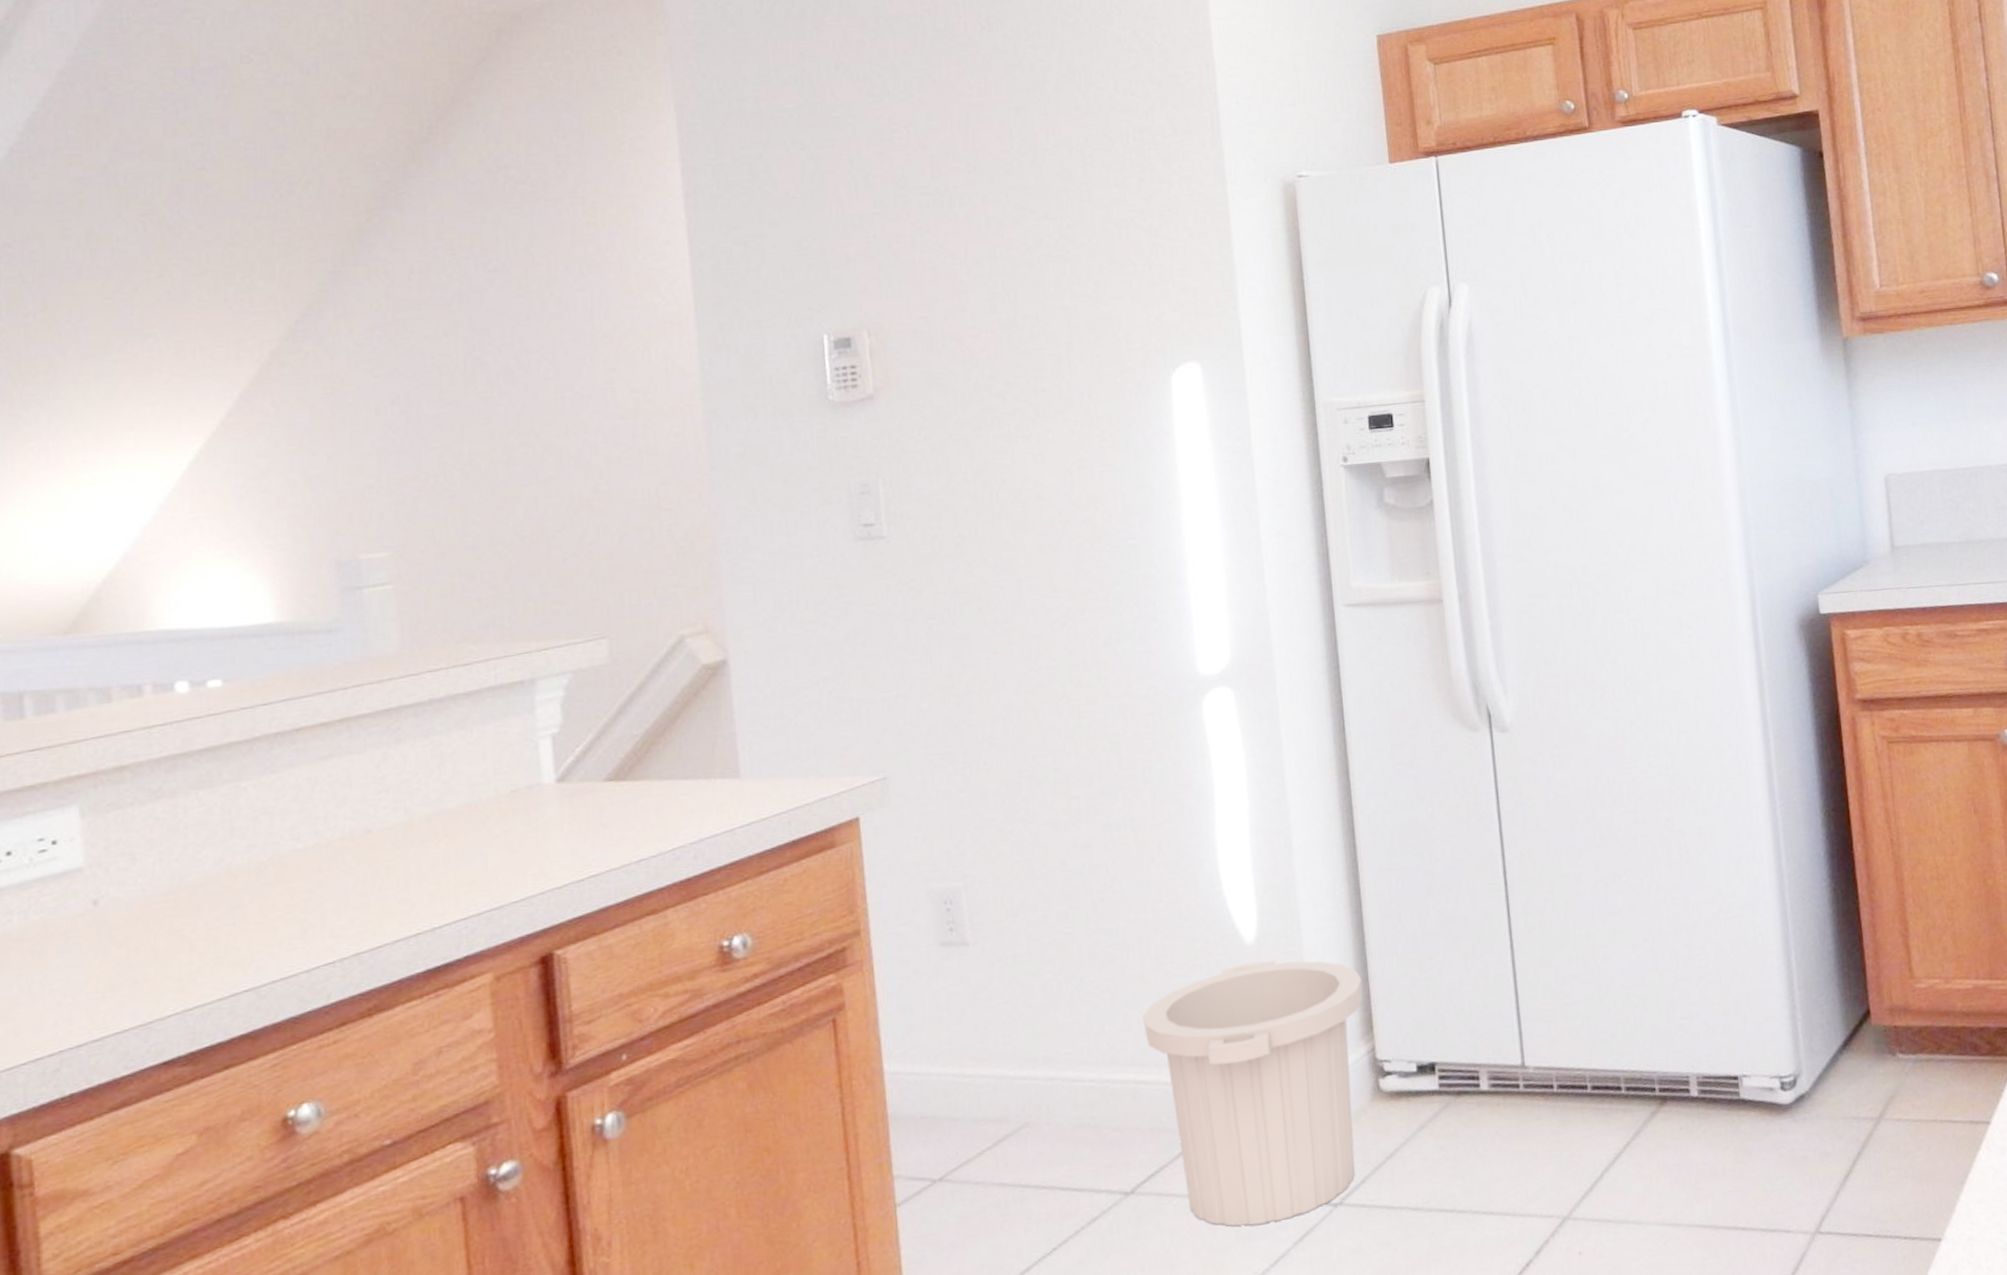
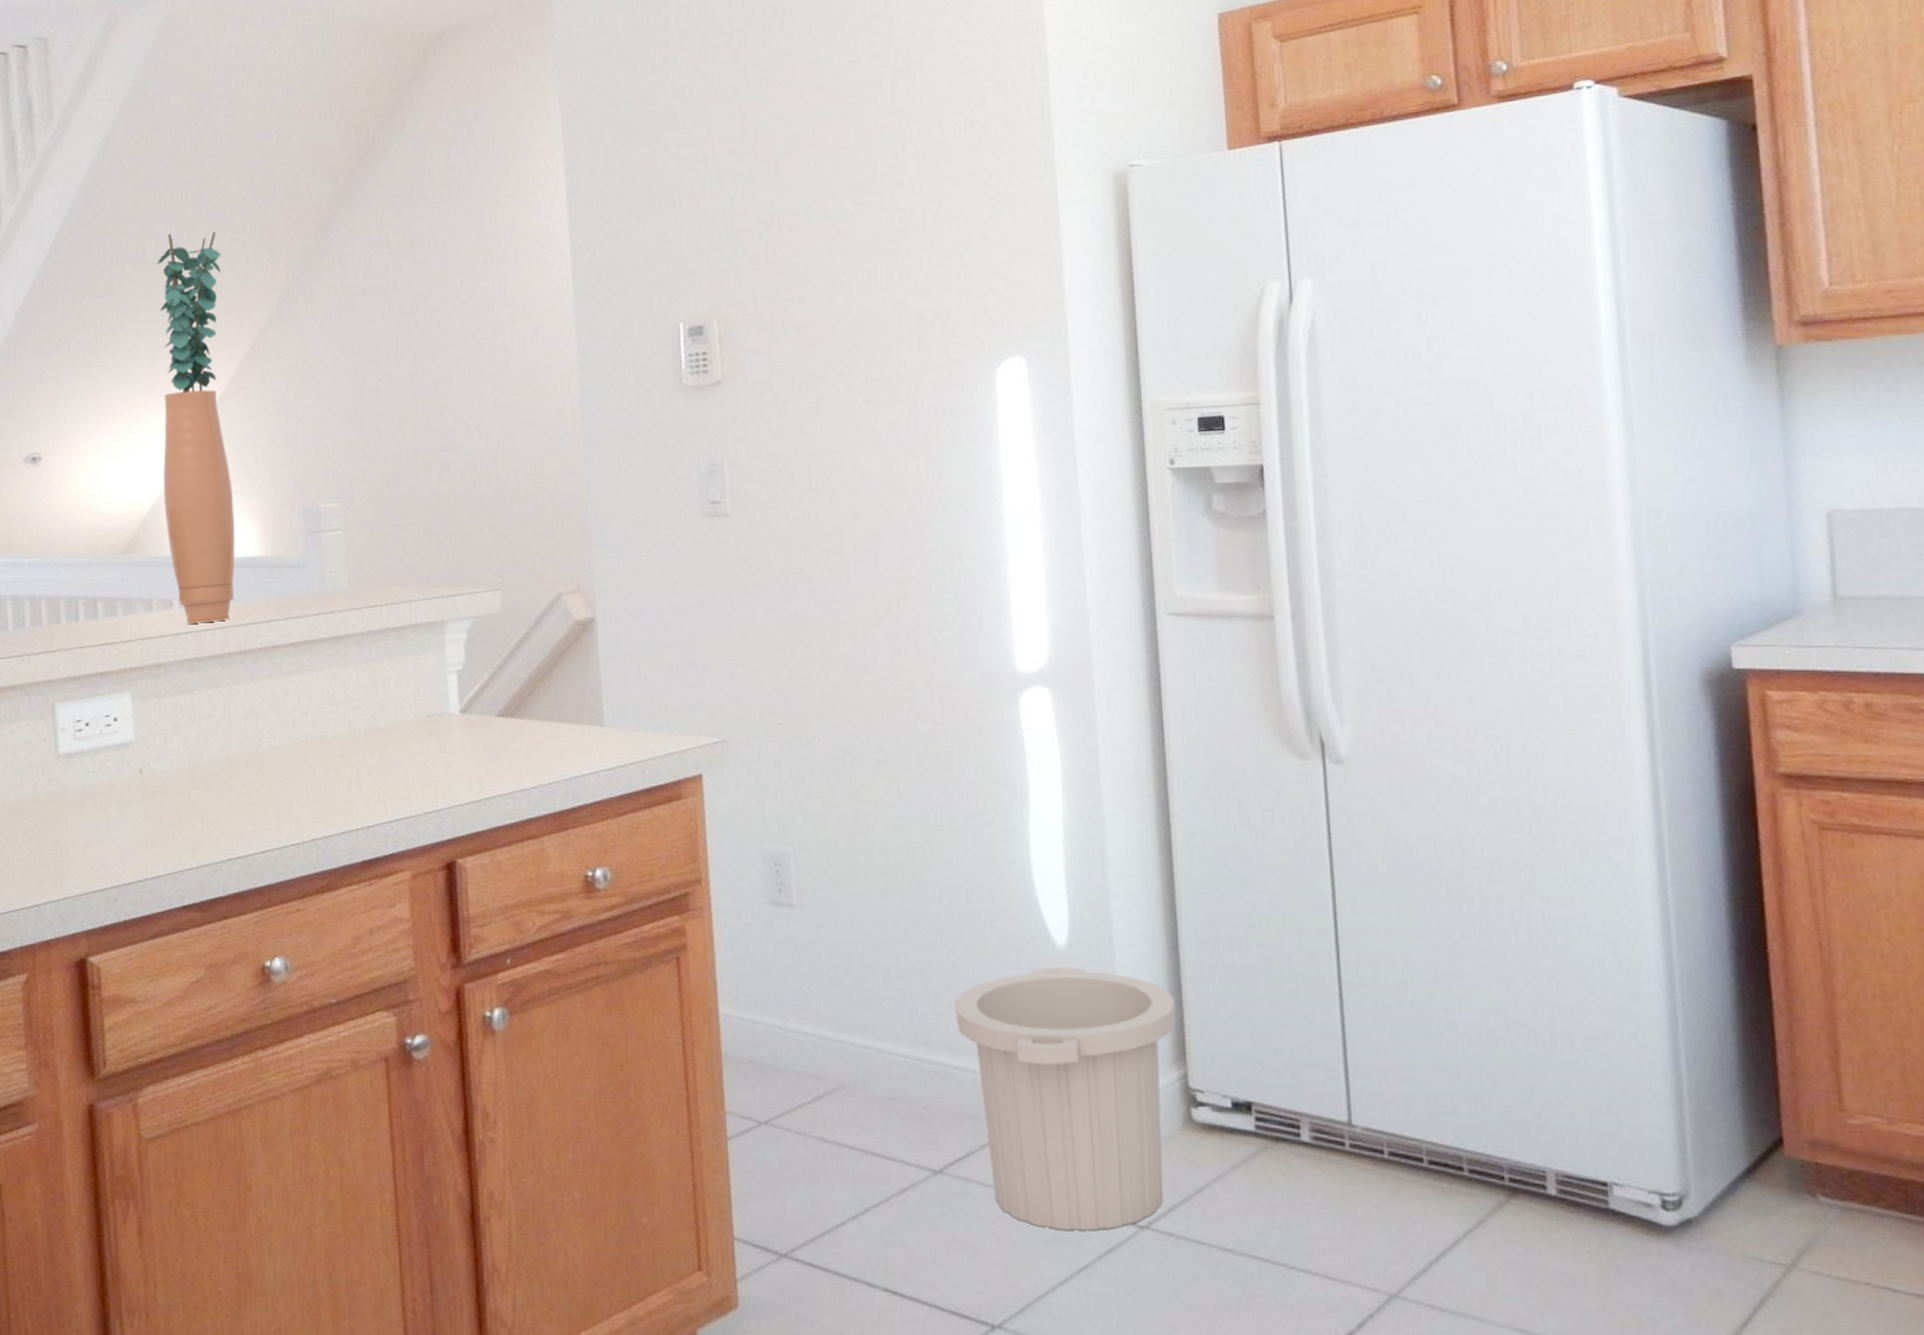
vase: none [114,235,238,713] -> present [157,232,235,624]

